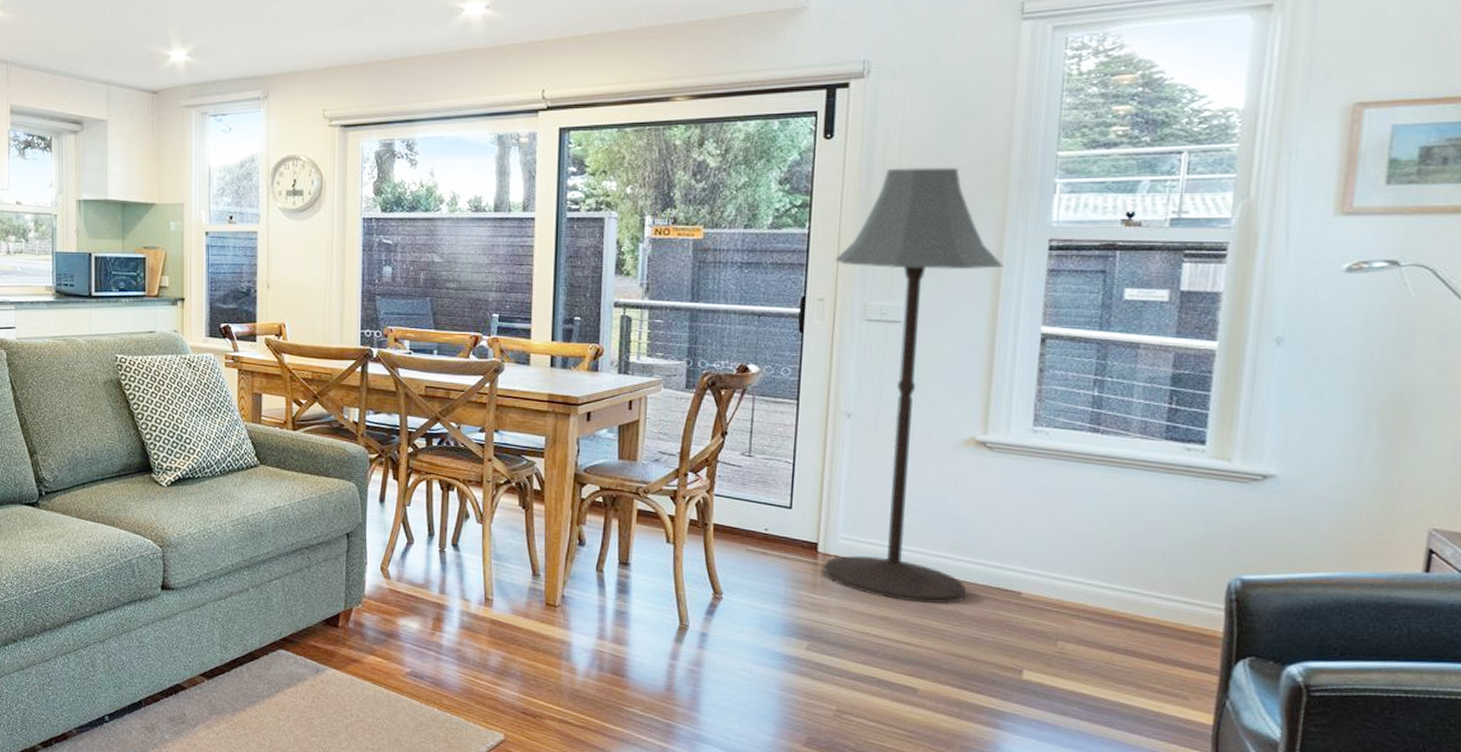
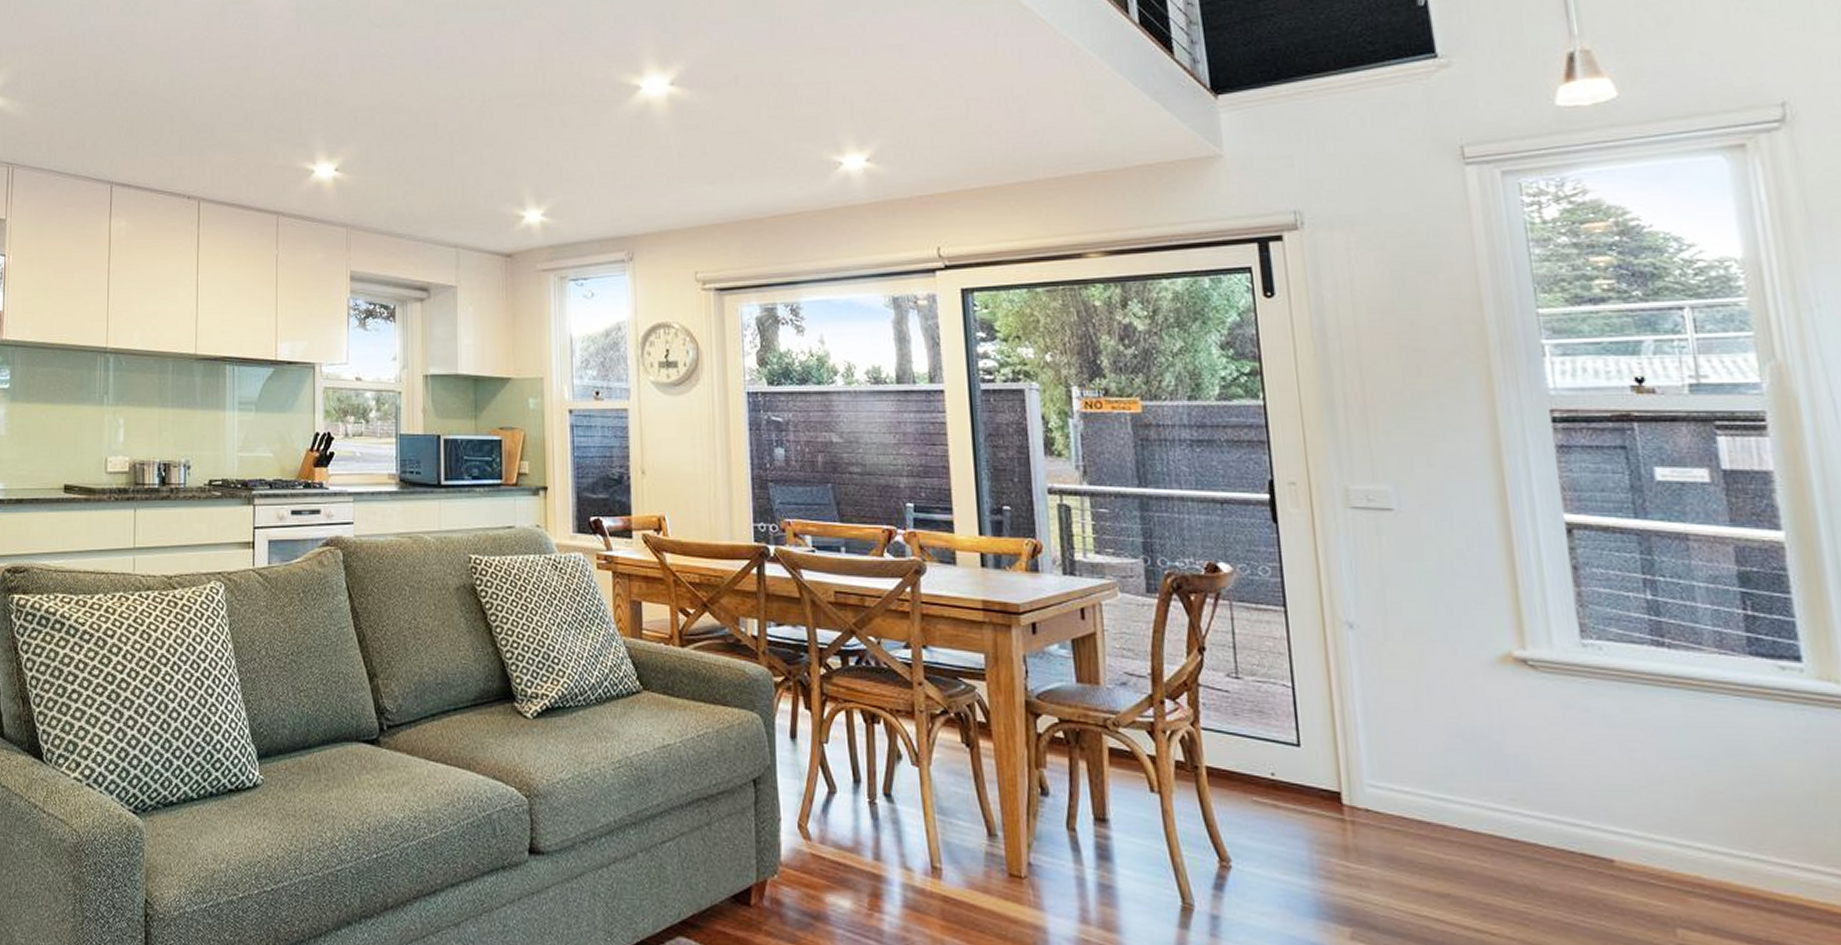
floor lamp: present [823,167,1004,604] -> none [1301,328,1543,875]

